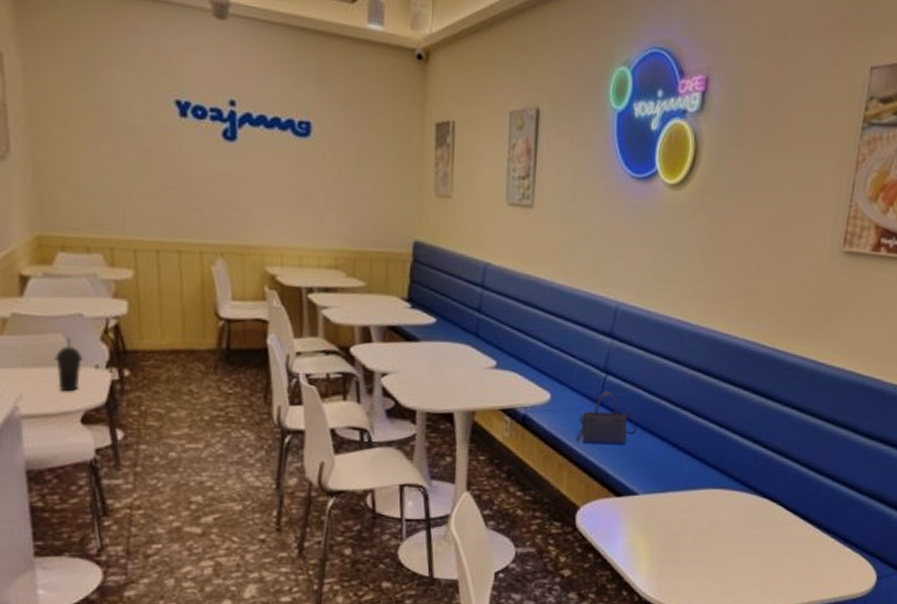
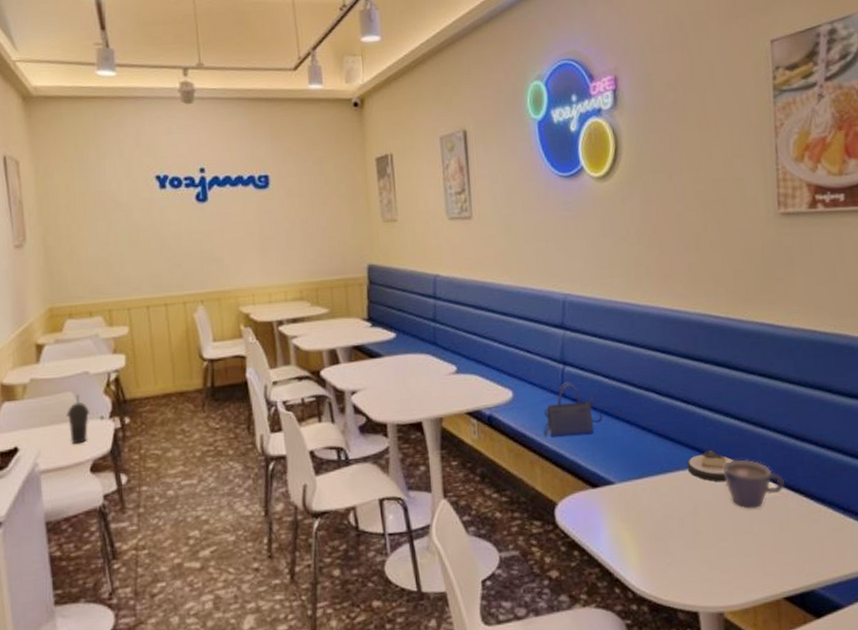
cake slice: none [709,474,755,504] -> present [686,450,735,482]
cup: none [742,485,797,531] -> present [723,459,785,508]

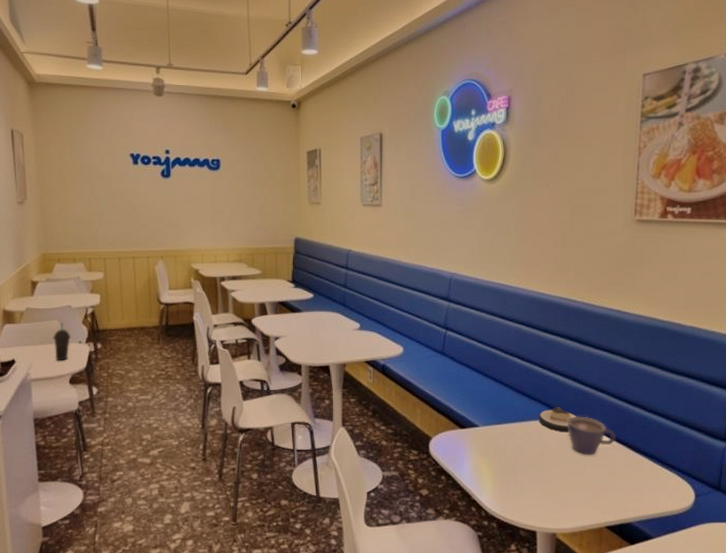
handbag: present [543,381,603,437] -> none [425,343,474,386]

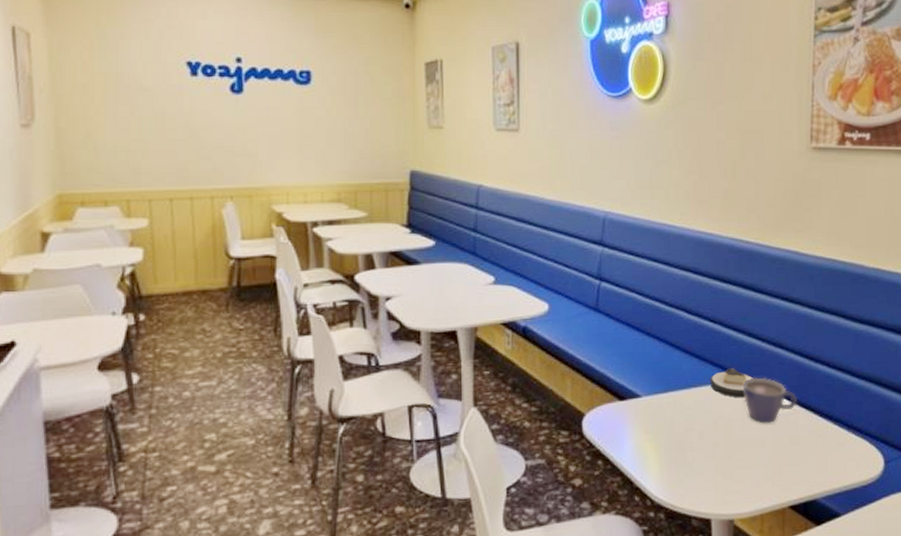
cup: present [53,323,71,360] -> none [73,288,101,339]

